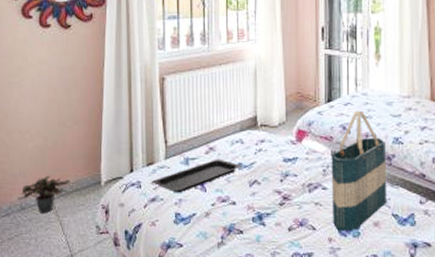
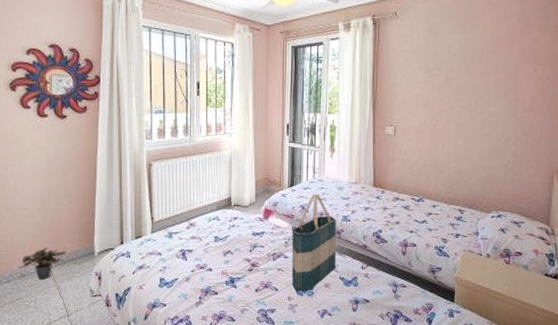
serving tray: present [151,159,242,193] -> none [139,233,218,262]

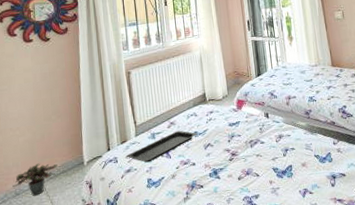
serving tray: none [139,233,218,262] -> present [126,130,198,163]
tote bag: present [291,193,337,291] -> none [264,79,310,174]

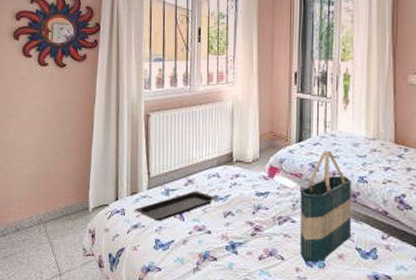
potted plant: present [12,163,58,196] -> none [13,201,61,235]
tote bag: none [264,79,310,174] -> present [299,150,352,262]

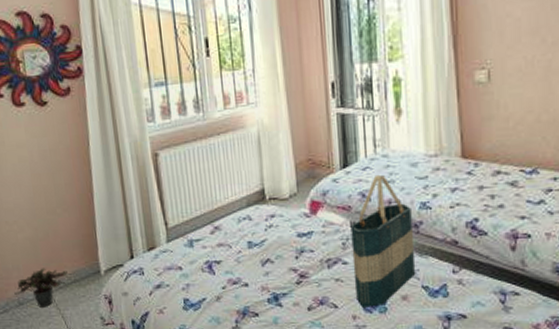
potted plant: none [13,201,61,235] -> present [14,268,68,308]
serving tray: present [134,190,218,221] -> none [154,238,253,278]

